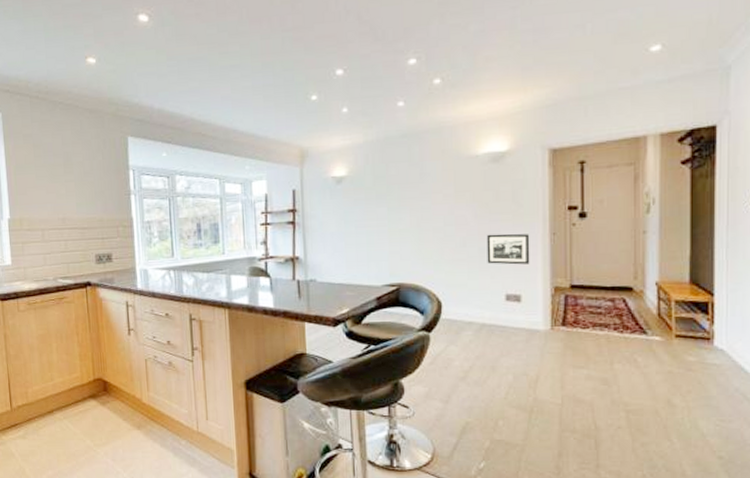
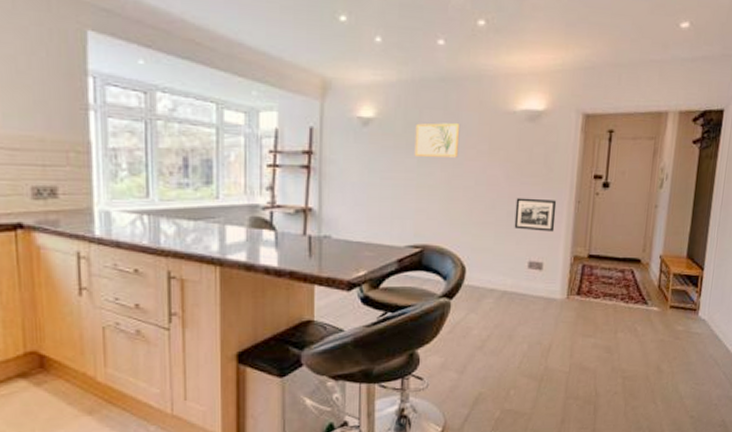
wall art: none [383,172,426,206] -> present [414,123,460,158]

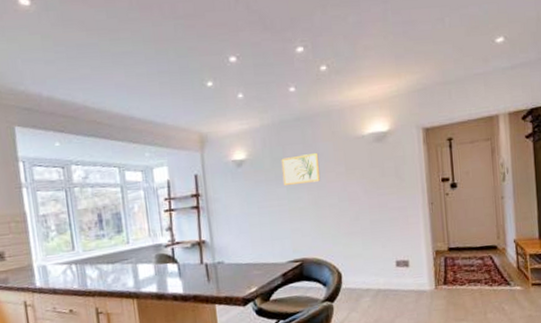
picture frame: present [514,197,557,232] -> none [376,205,414,235]

